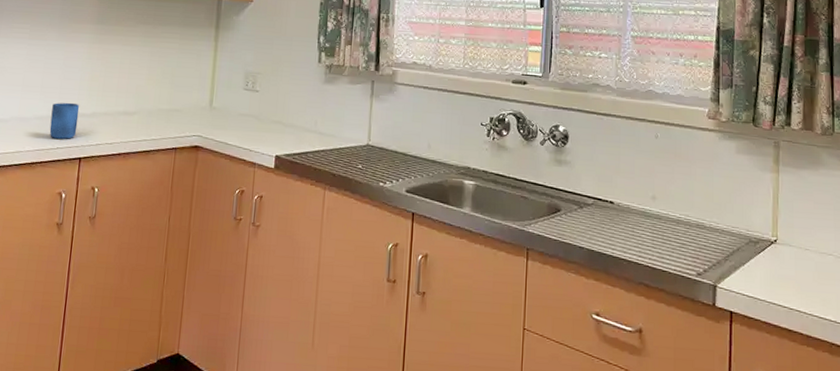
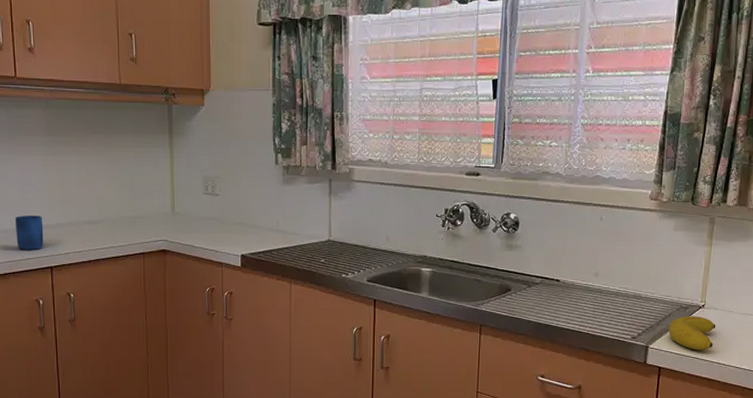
fruit: none [738,252,792,294] -> present [668,316,716,350]

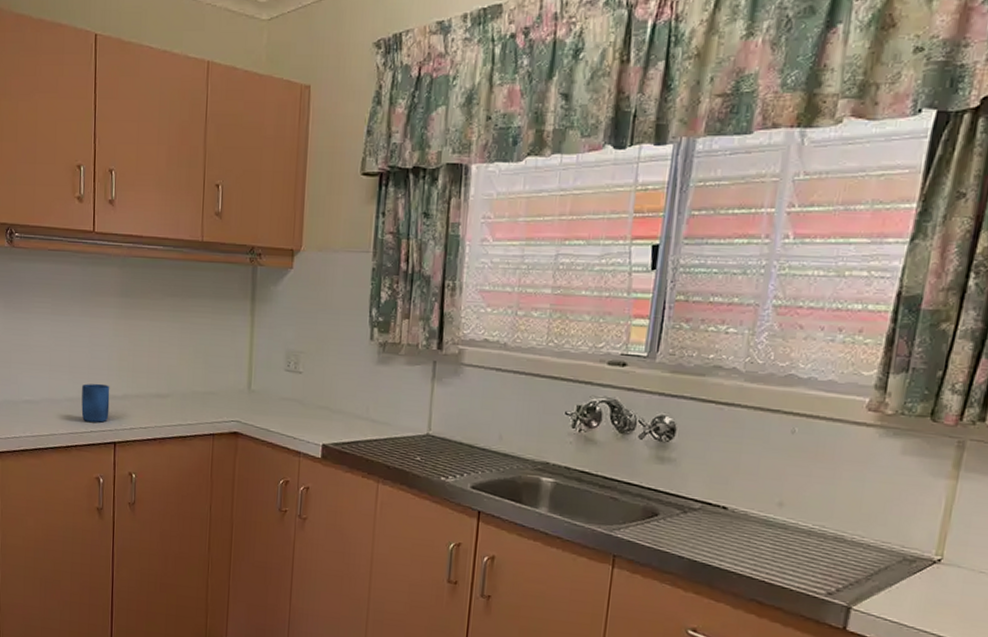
fruit: present [668,316,716,350] -> none [882,572,958,622]

